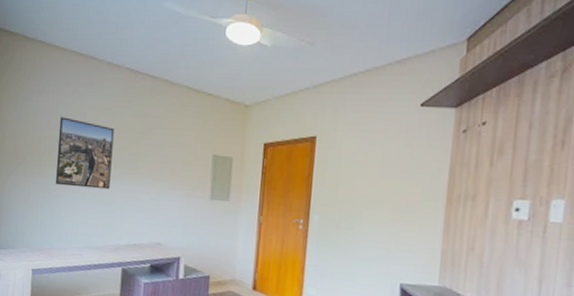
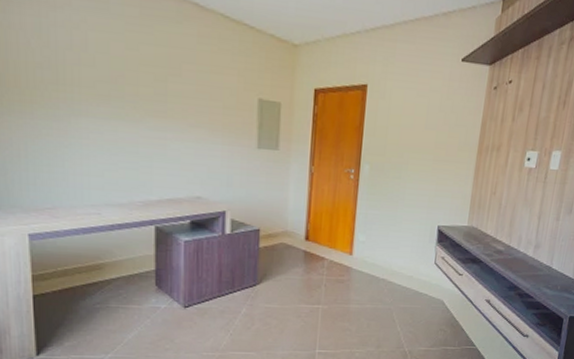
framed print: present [55,117,114,190] -> none [46,37,130,136]

